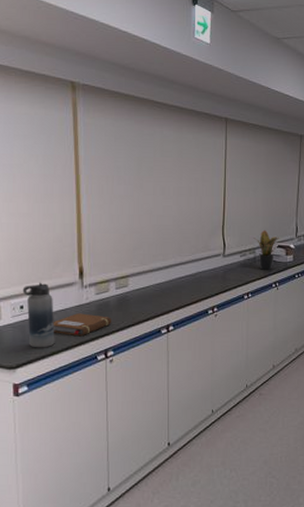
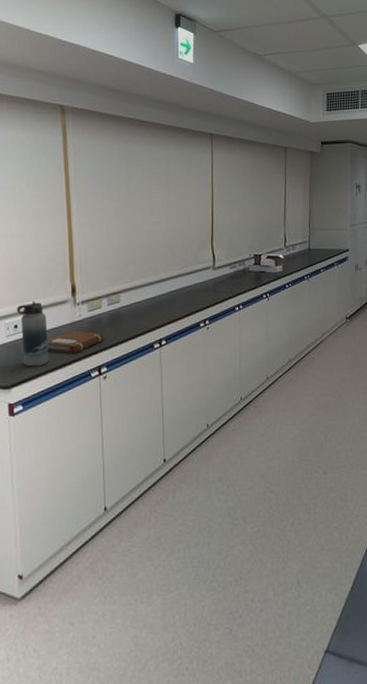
potted plant: present [253,229,279,270] -> none [242,241,268,281]

